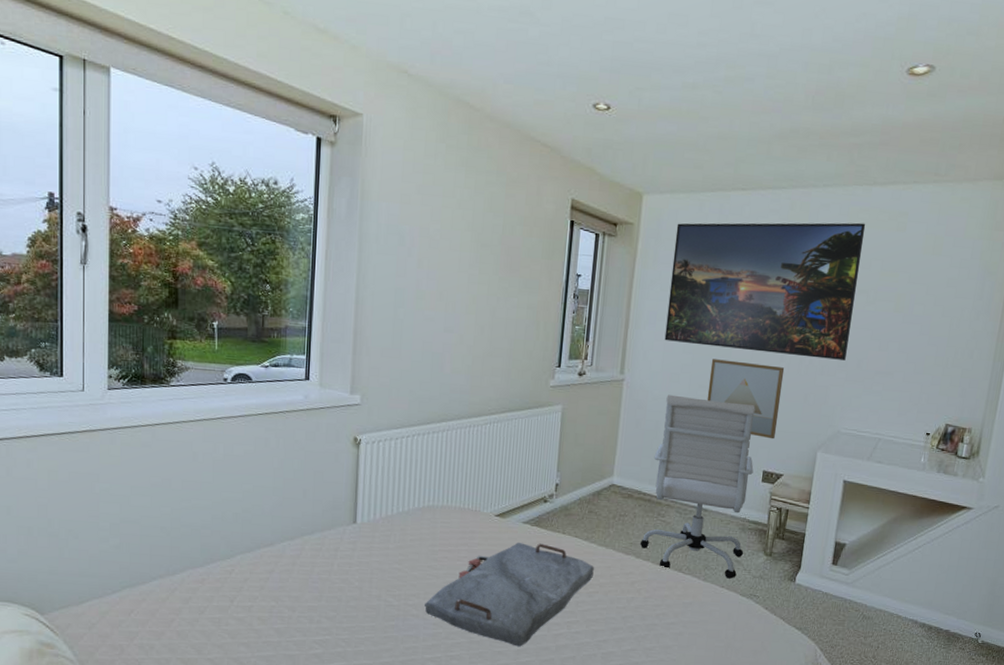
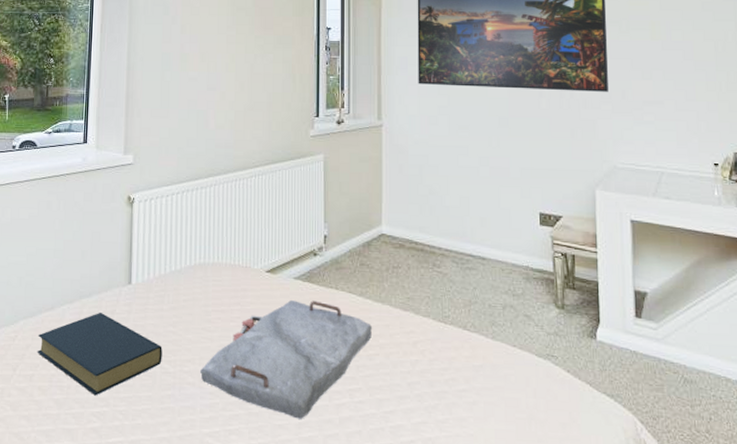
hardback book: none [255,548,387,626] -> present [37,311,162,396]
office chair: present [639,394,756,579] -> none [417,137,533,336]
wall art: present [707,359,785,440] -> none [468,99,547,179]

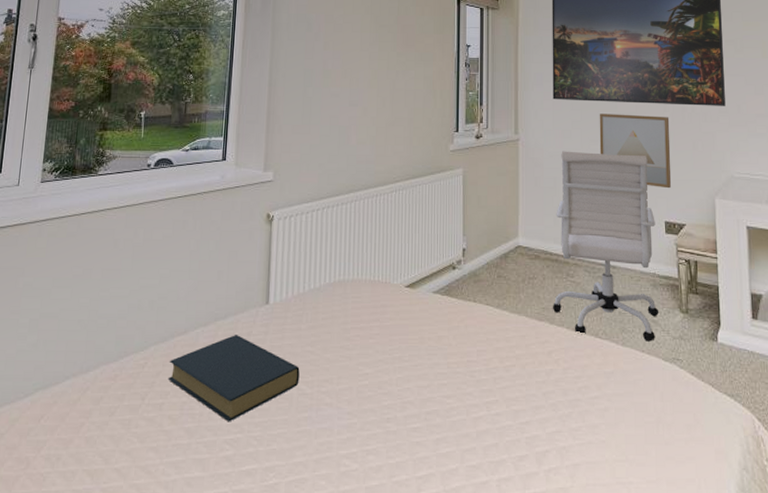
serving tray: present [200,300,373,419] -> none [338,314,510,435]
office chair: none [417,137,533,336] -> present [552,151,659,342]
wall art: none [468,99,547,179] -> present [599,113,672,189]

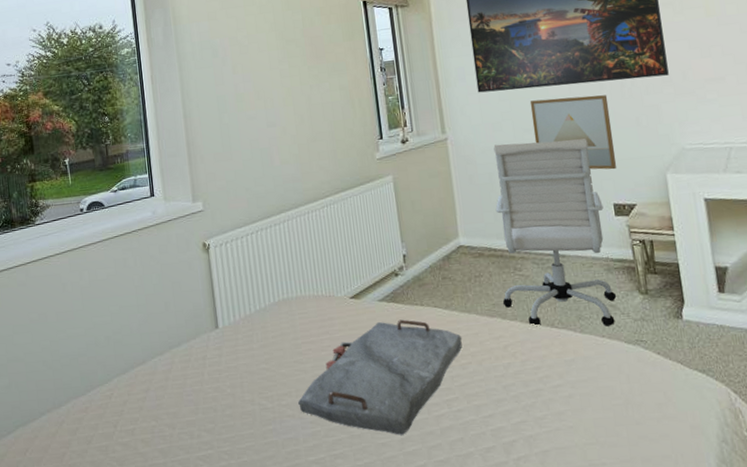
hardback book: present [167,334,300,422] -> none [133,359,259,440]
serving tray: none [338,314,510,435] -> present [298,319,463,435]

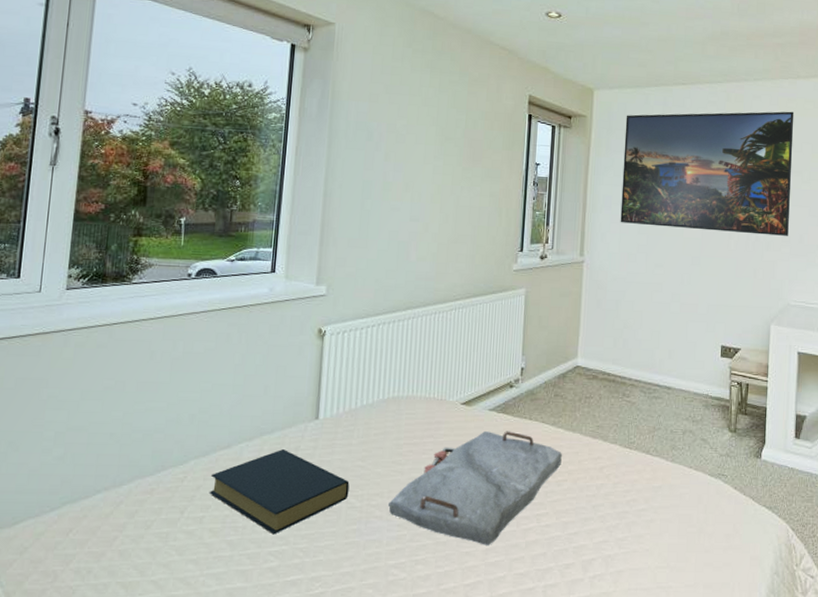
hardback book: none [133,359,259,440] -> present [209,448,350,535]
office chair: present [493,139,617,327] -> none [606,274,712,458]
wall art: present [530,95,617,170] -> none [663,238,734,314]

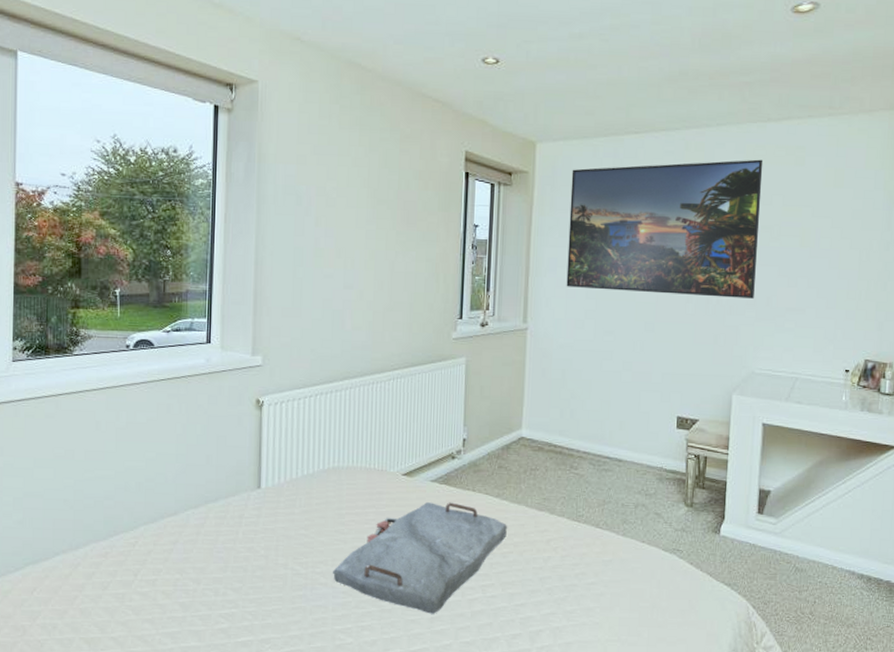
hardback book: present [209,448,350,535] -> none [159,516,294,598]

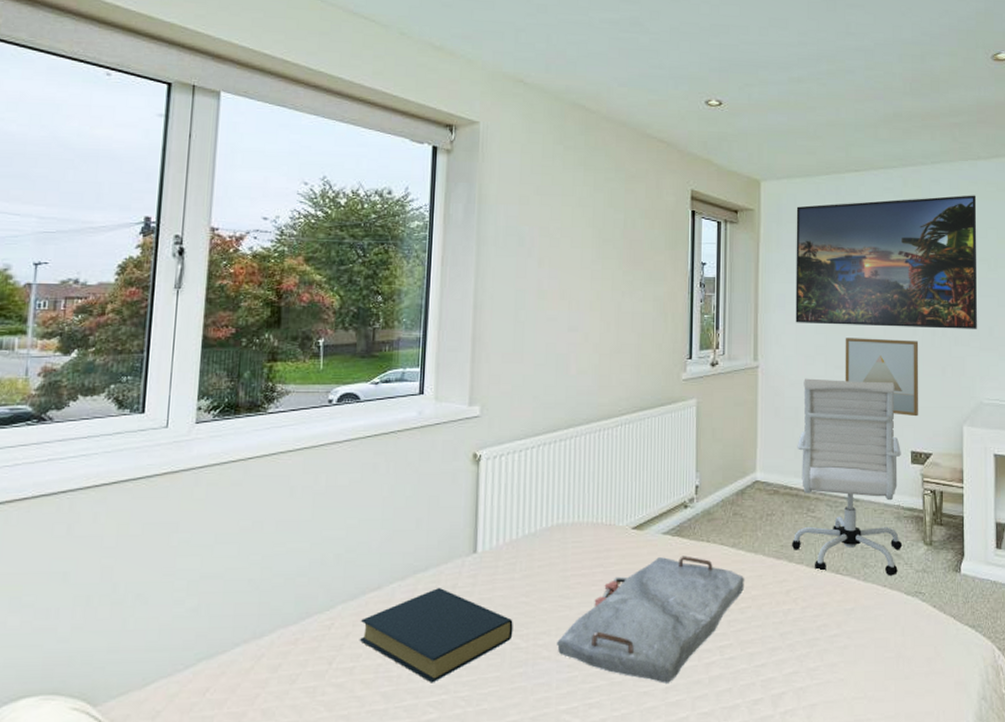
hardback book: none [159,516,294,598] -> present [359,587,513,683]
office chair: none [553,341,667,533] -> present [791,378,903,576]
wall art: none [613,303,692,383] -> present [845,338,919,417]

